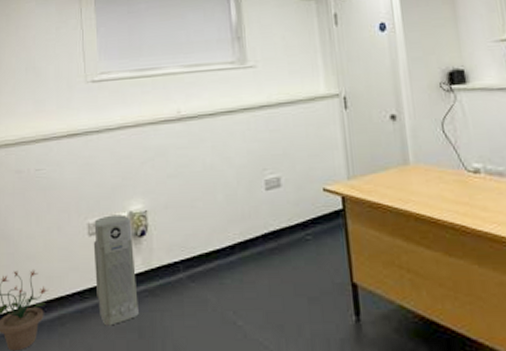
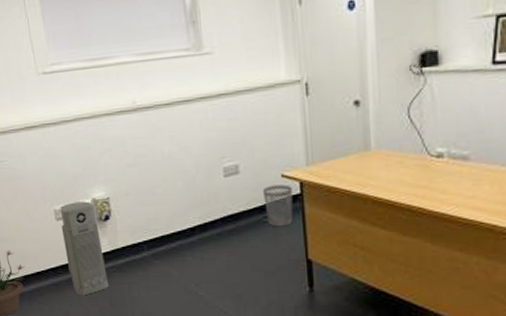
wastebasket: none [304,199,336,246] -> present [262,184,293,227]

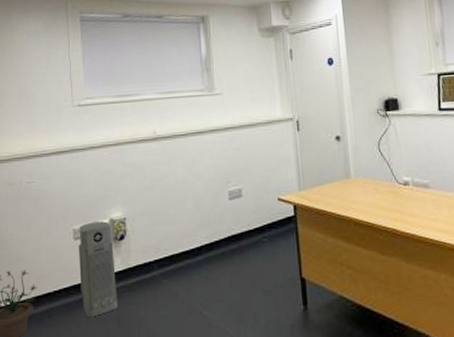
wastebasket: present [262,184,293,227] -> none [261,207,288,247]

